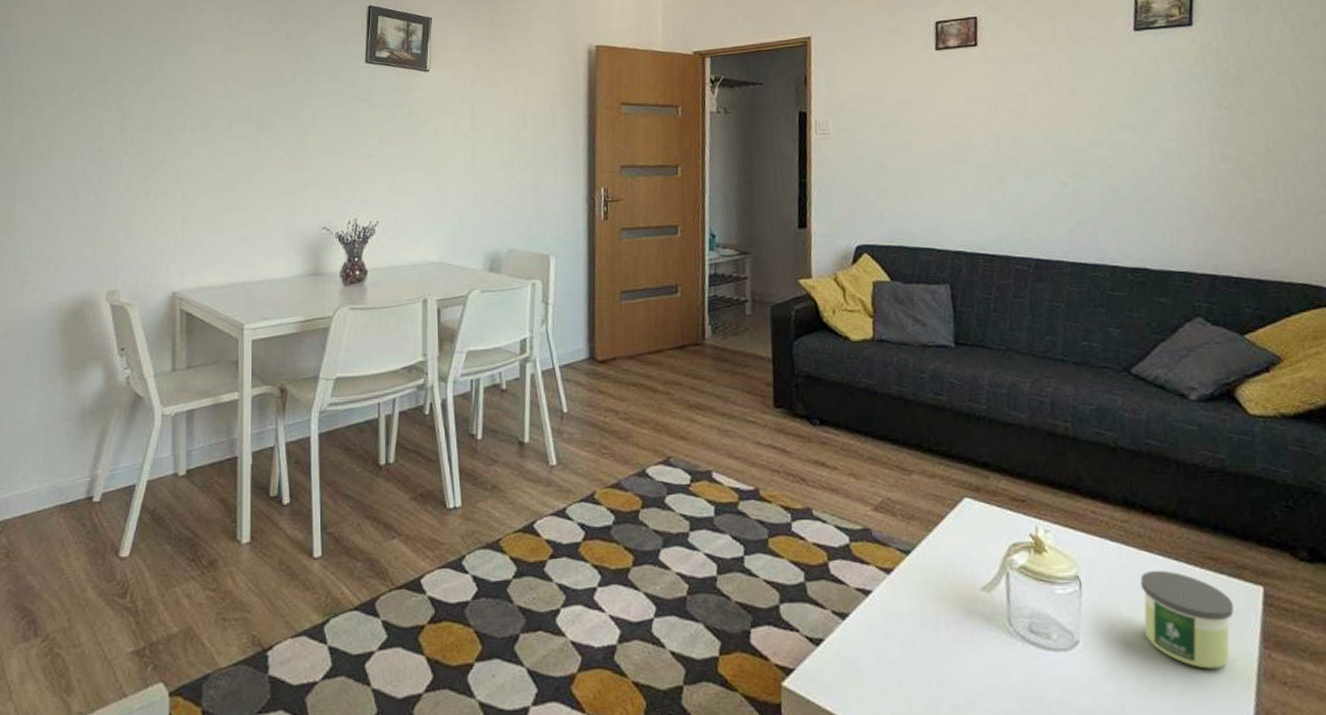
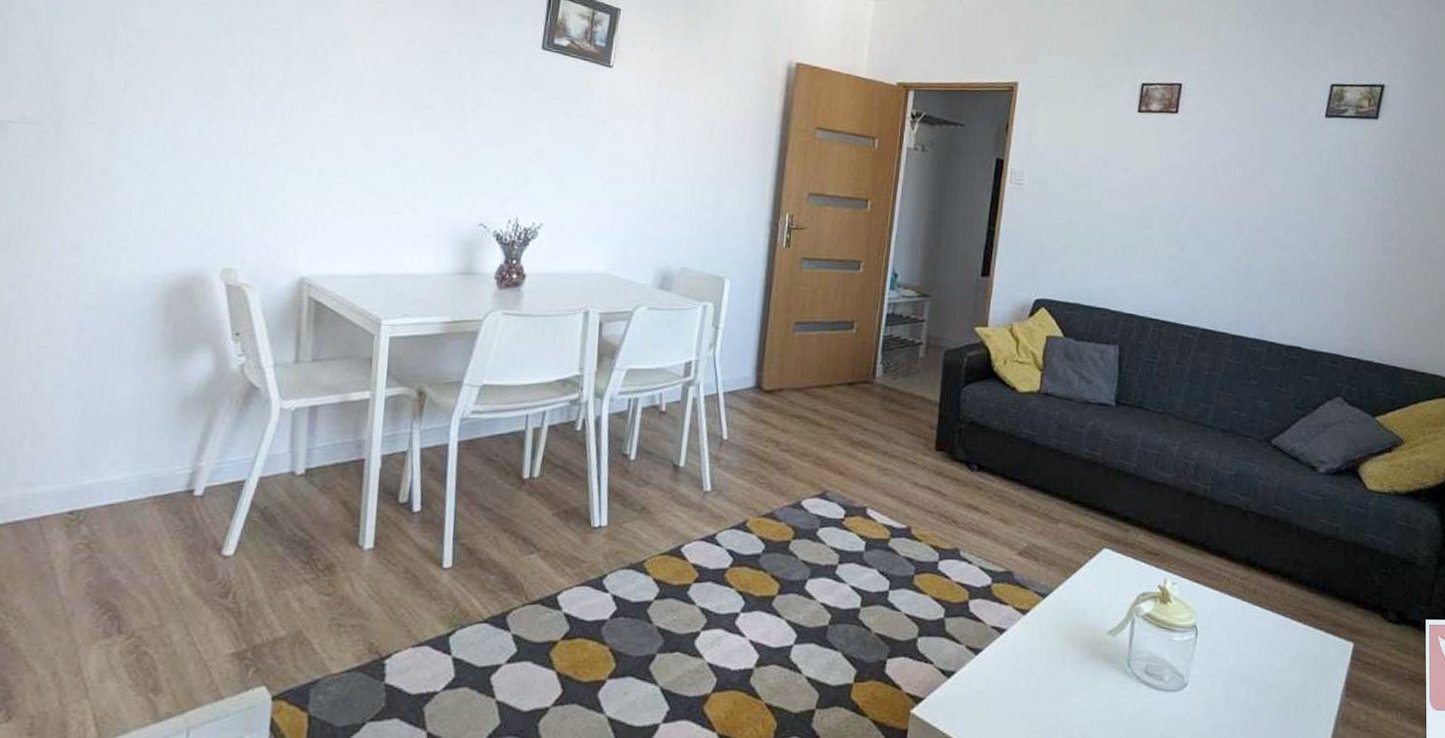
candle: present [1140,570,1234,669] -> none [1247,623,1326,713]

